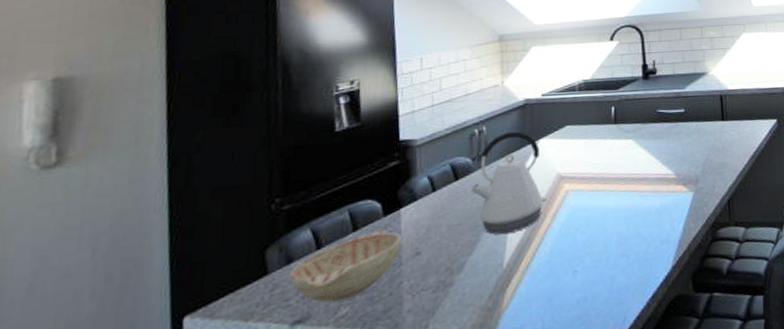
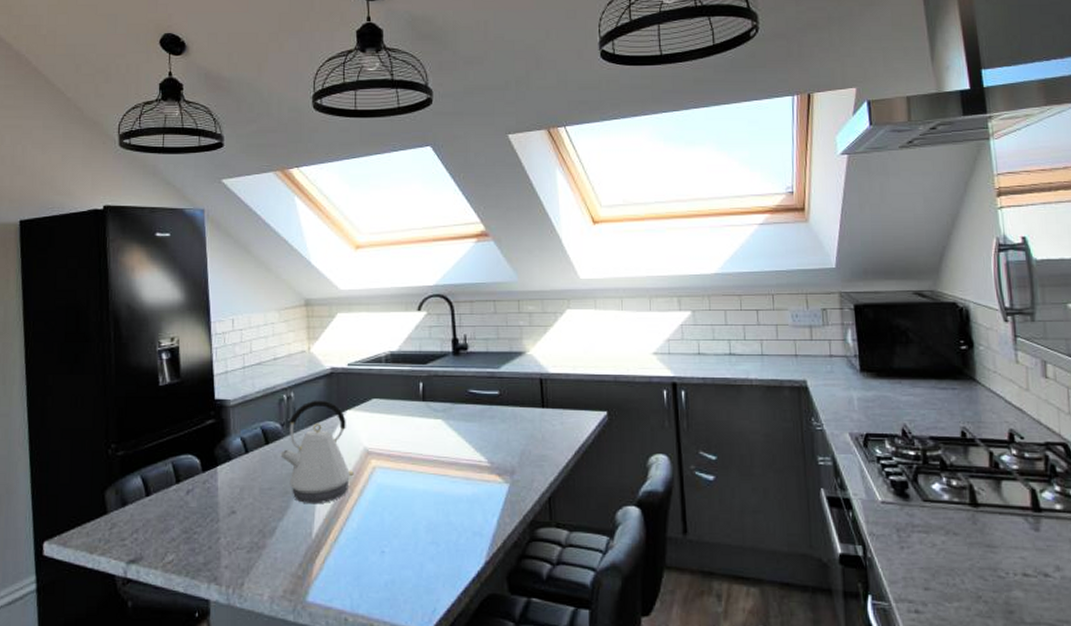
decorative bowl: present [289,230,403,303] -> none [124,486,219,548]

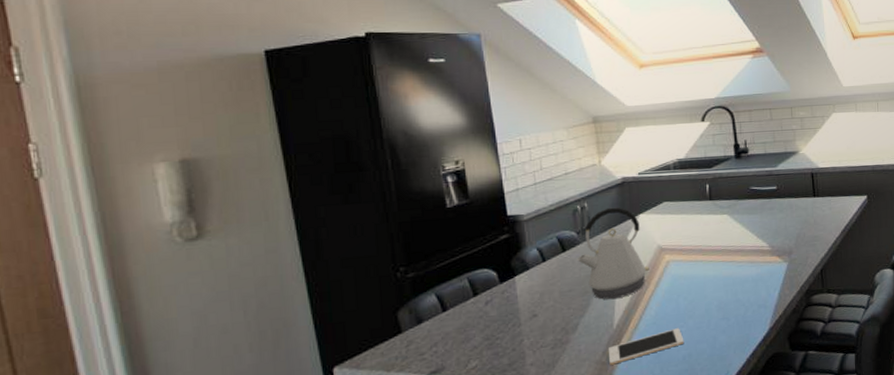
cell phone: none [304,547,387,581] -> present [607,328,684,365]

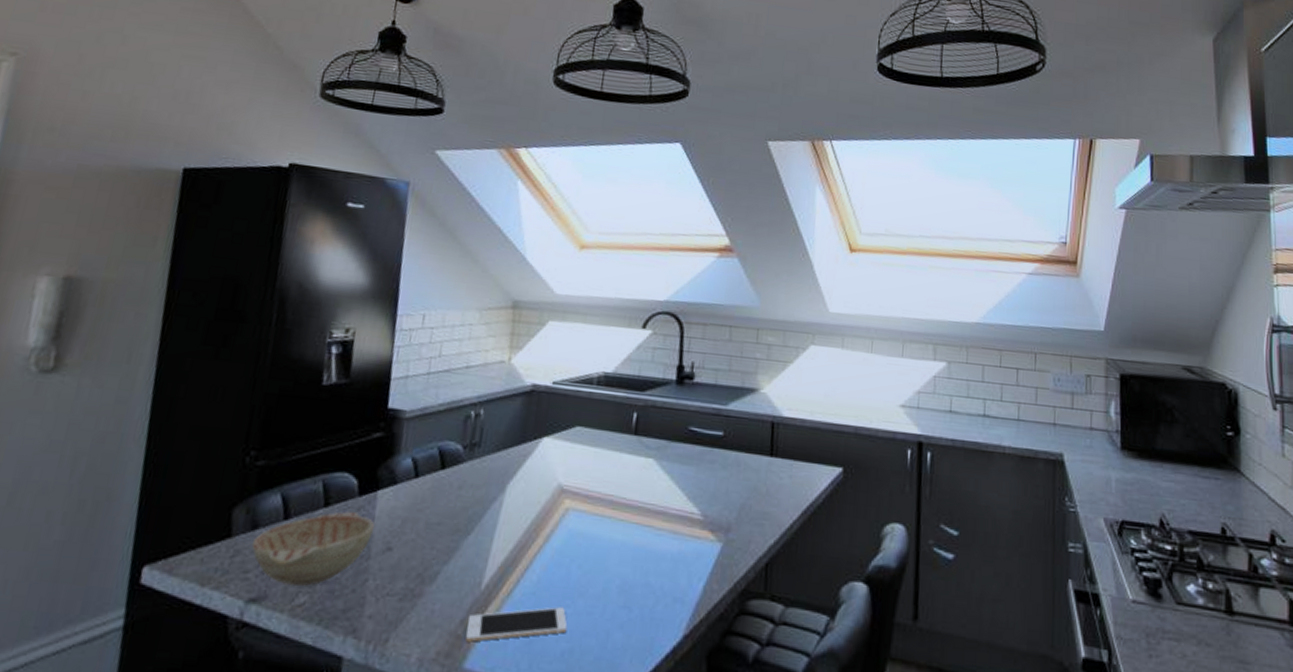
decorative bowl: none [421,295,520,357] -> present [251,511,375,586]
kettle: present [576,207,650,300] -> none [455,420,542,548]

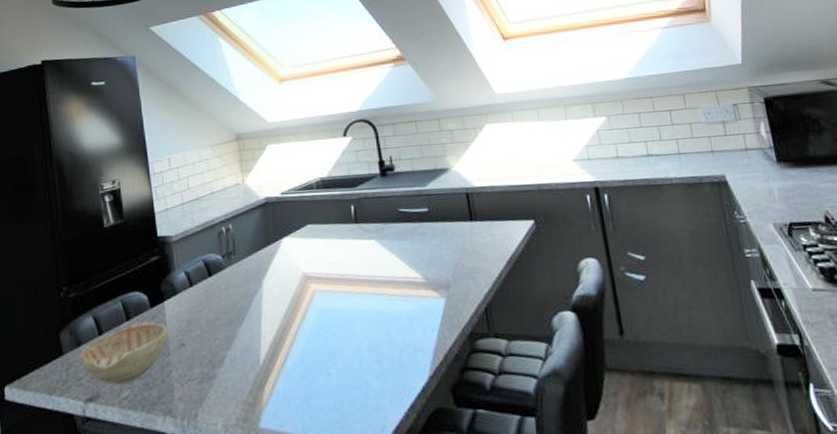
cell phone: present [466,607,568,642] -> none [254,369,335,407]

